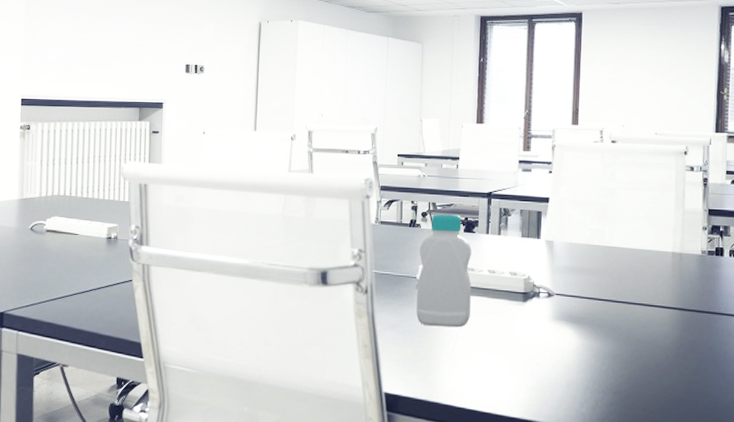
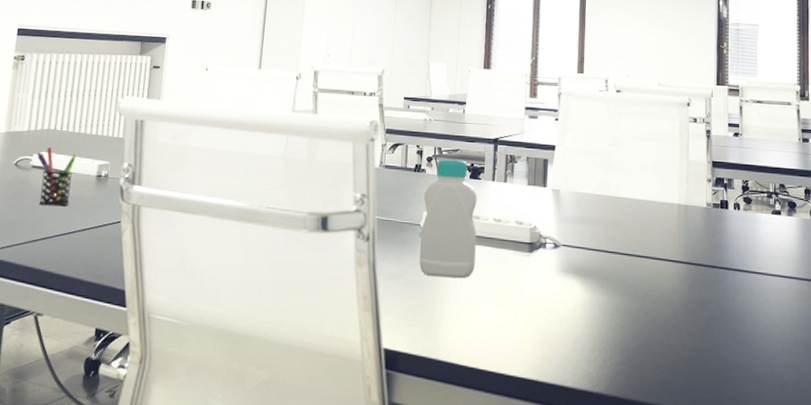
pen holder: none [49,212,88,267] -> present [36,148,78,207]

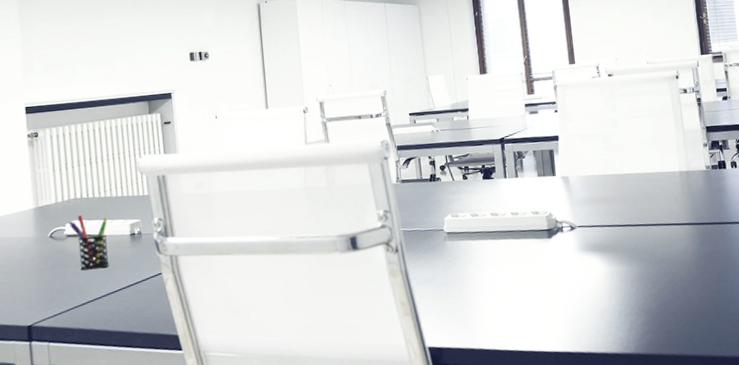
bottle: present [419,159,477,279] -> none [442,163,500,275]

